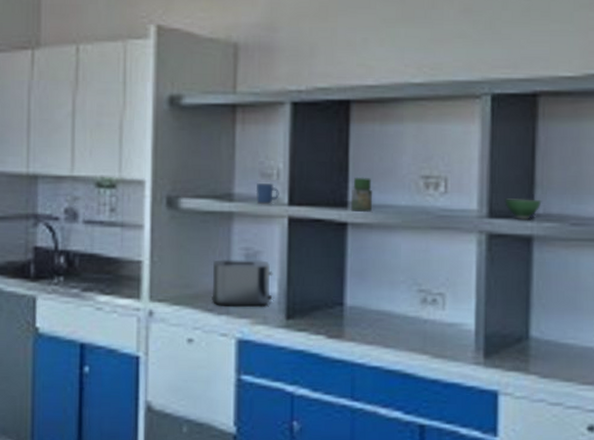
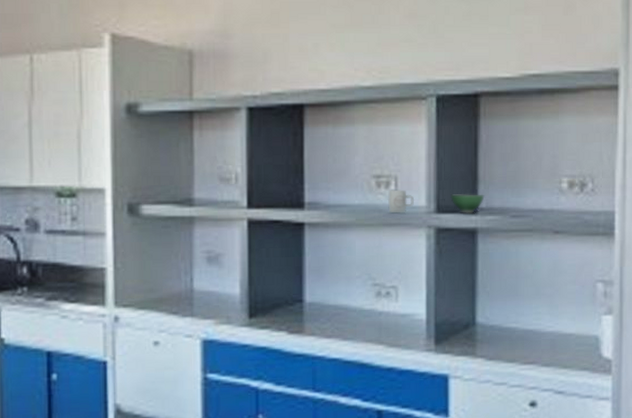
toaster: present [210,259,273,307] -> none [175,262,235,309]
mug: present [255,182,279,204] -> none [215,186,238,208]
jar: present [350,177,373,213] -> none [306,178,328,213]
mug: none [436,191,466,217] -> present [387,189,415,214]

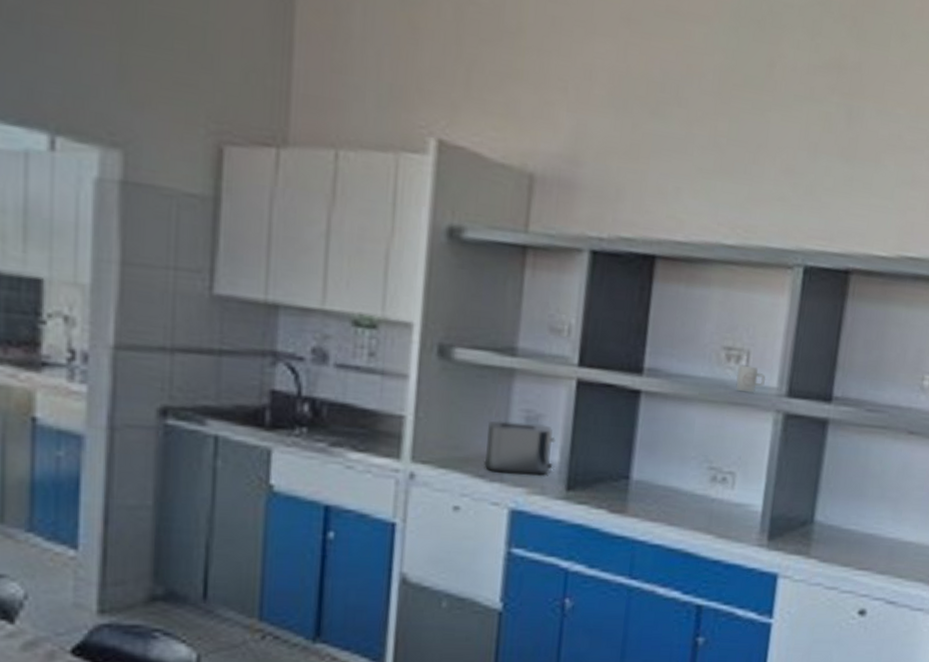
toaster: none [175,262,235,309] -> present [483,420,556,476]
bowl: present [451,194,485,214] -> none [805,378,842,403]

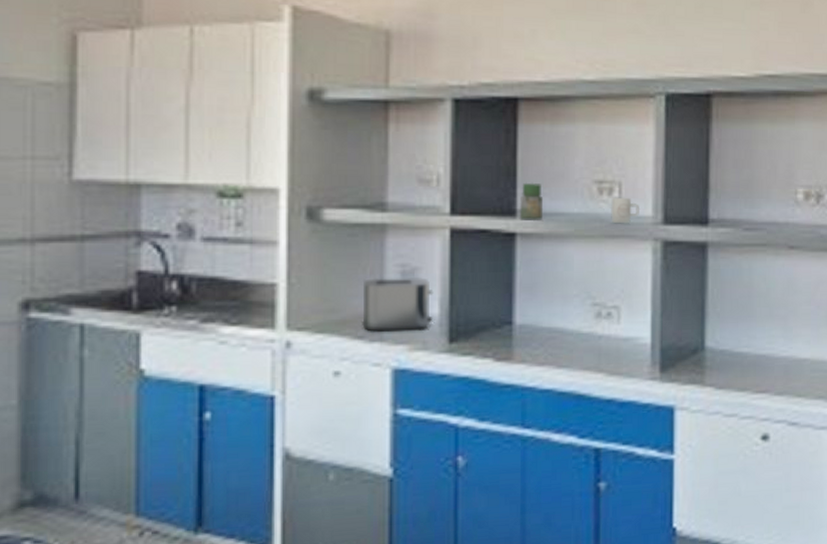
jar: none [646,341,672,381] -> present [519,182,544,222]

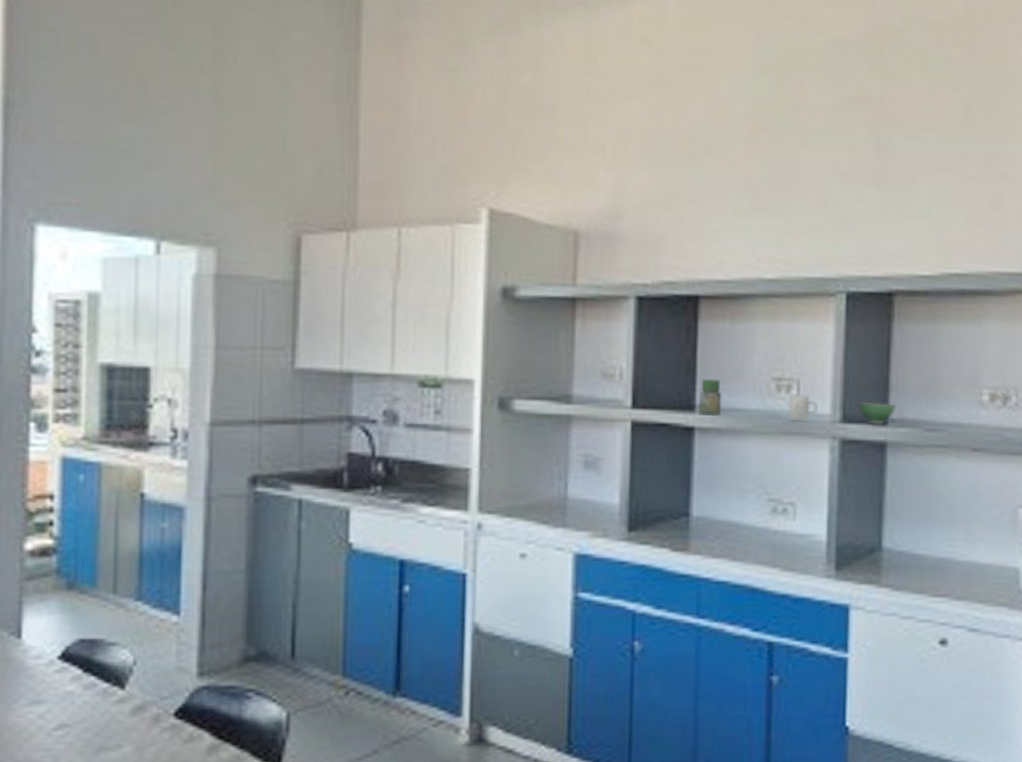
toaster: present [361,278,434,332] -> none [546,467,615,518]
bowl: none [679,204,716,226] -> present [858,402,896,426]

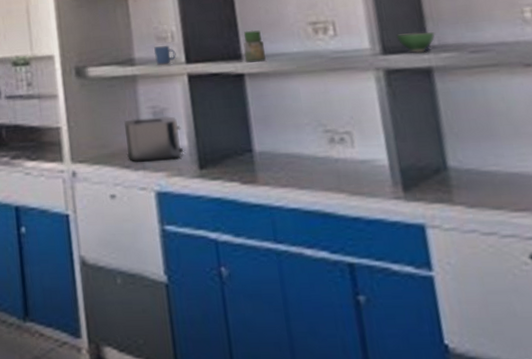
toaster: none [546,467,615,518] -> present [124,116,184,162]
mug: none [596,383,622,407] -> present [154,45,176,65]
mug: present [788,394,819,422] -> none [327,33,357,59]

